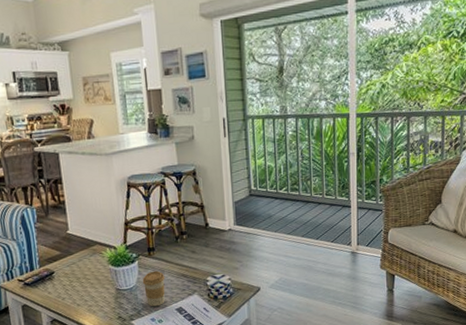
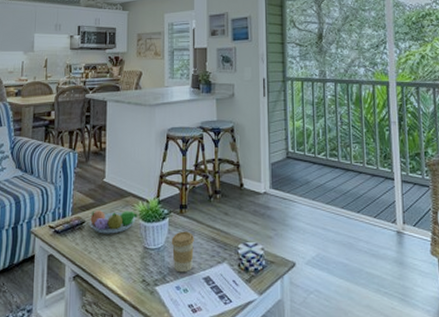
fruit bowl: none [58,258,107,282] -> present [89,210,137,234]

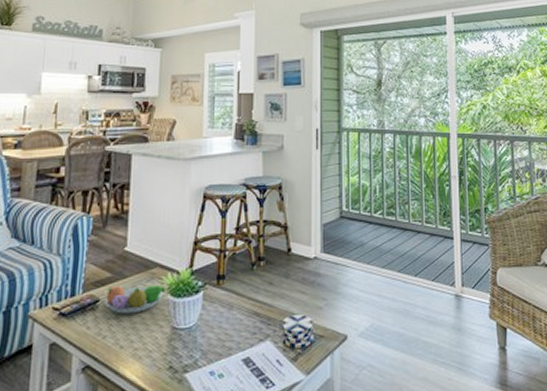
coffee cup: present [171,231,195,273] -> none [205,305,234,355]

